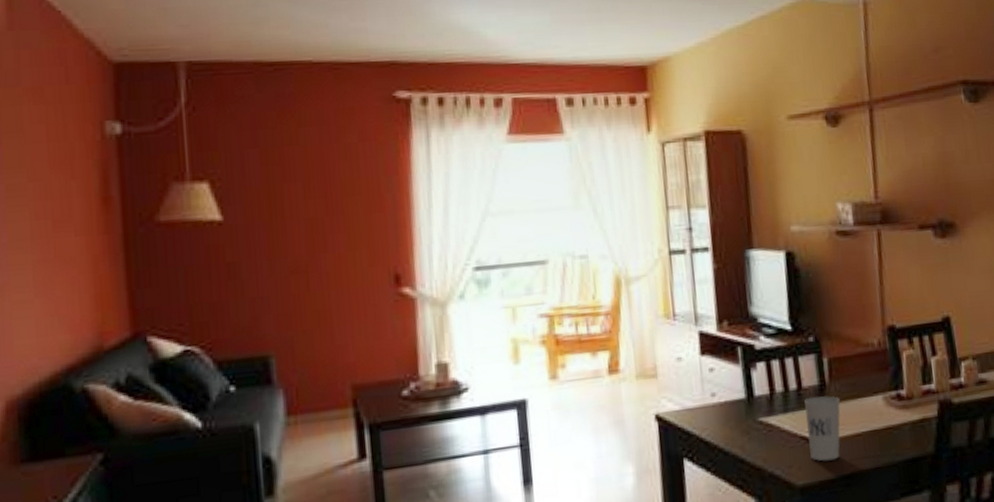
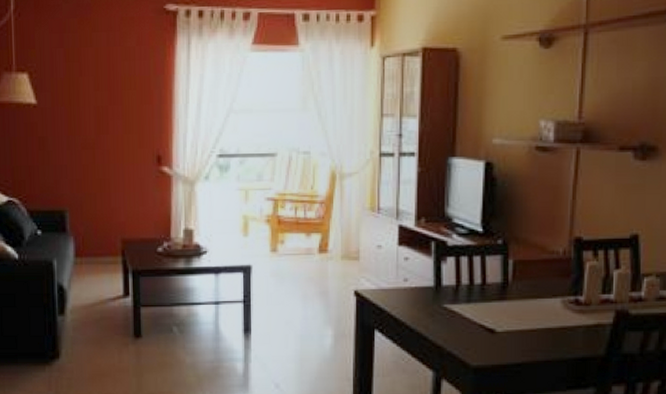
cup: present [804,395,840,462] -> none [487,293,520,349]

